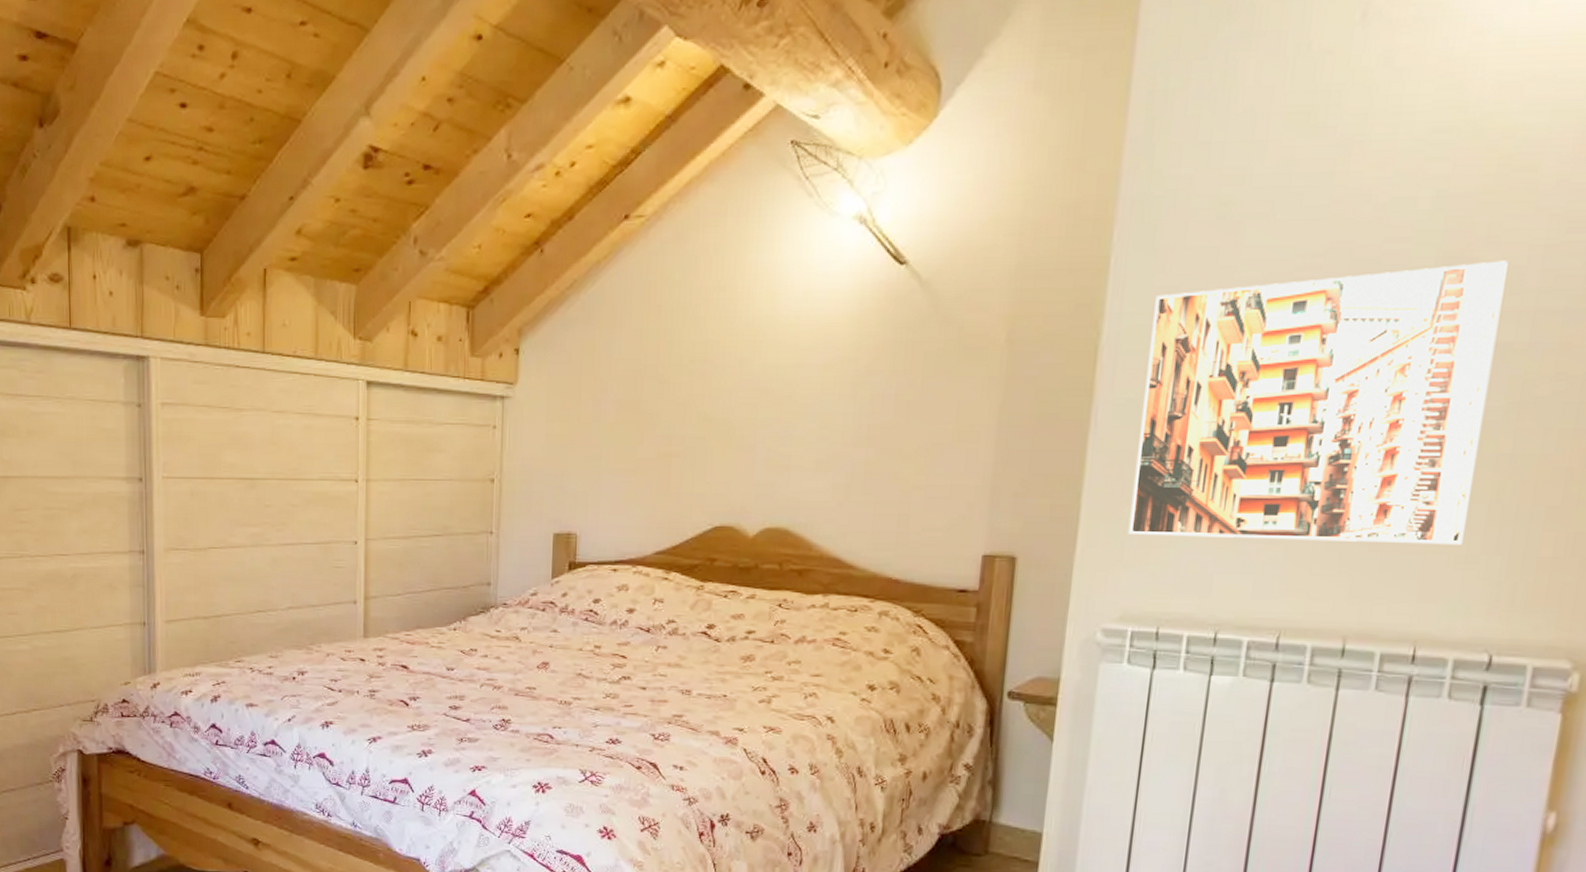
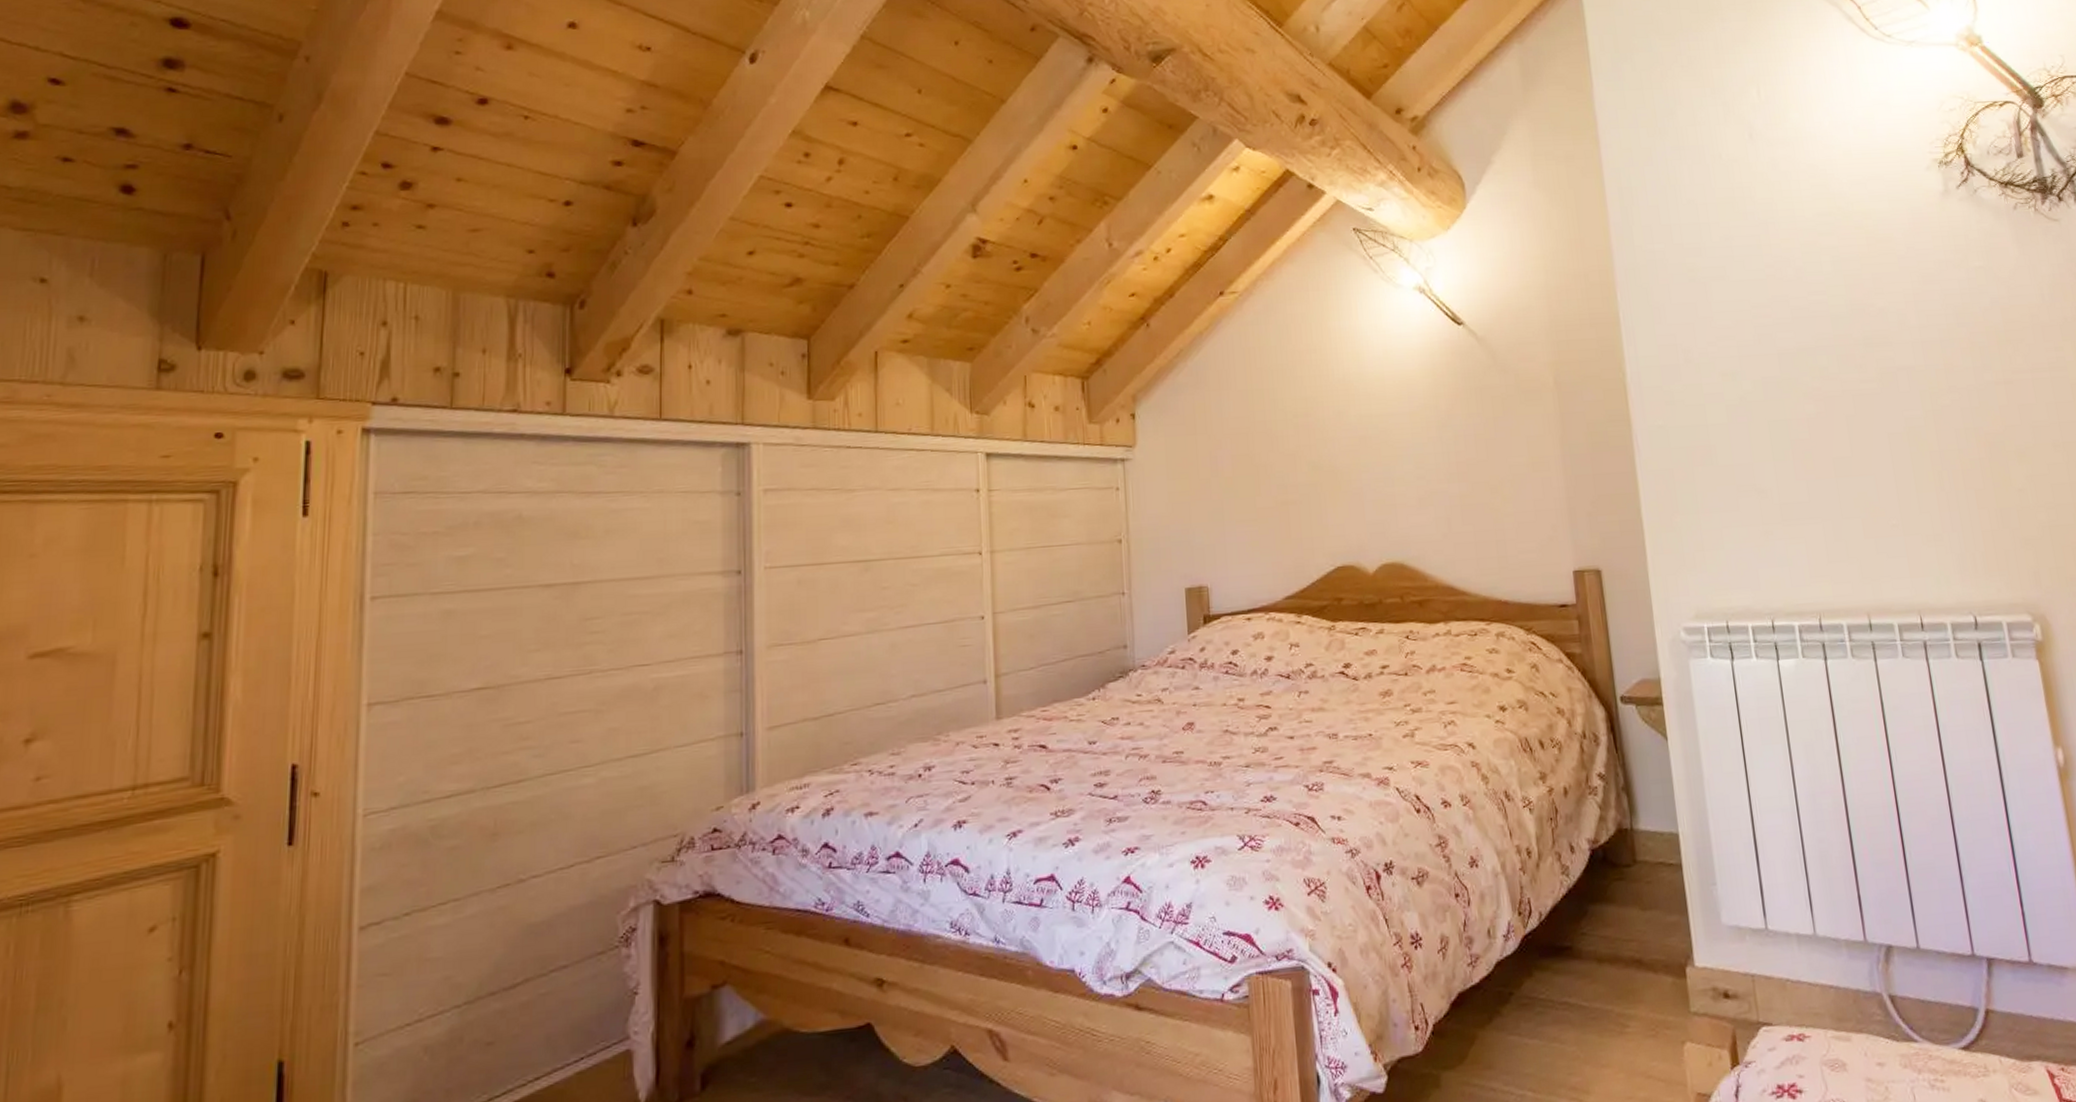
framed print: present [1127,260,1508,545] -> none [1659,305,1928,541]

